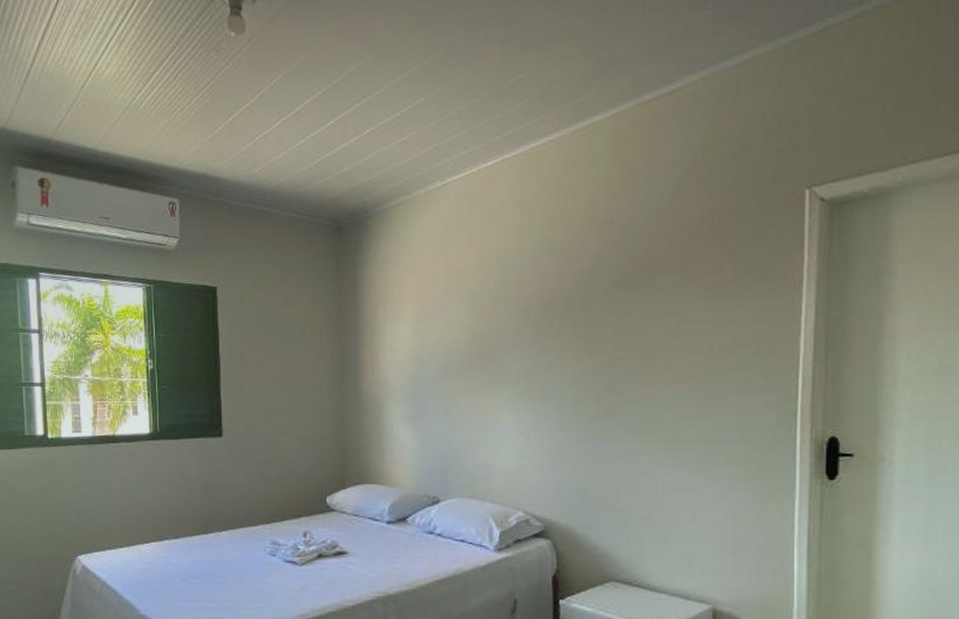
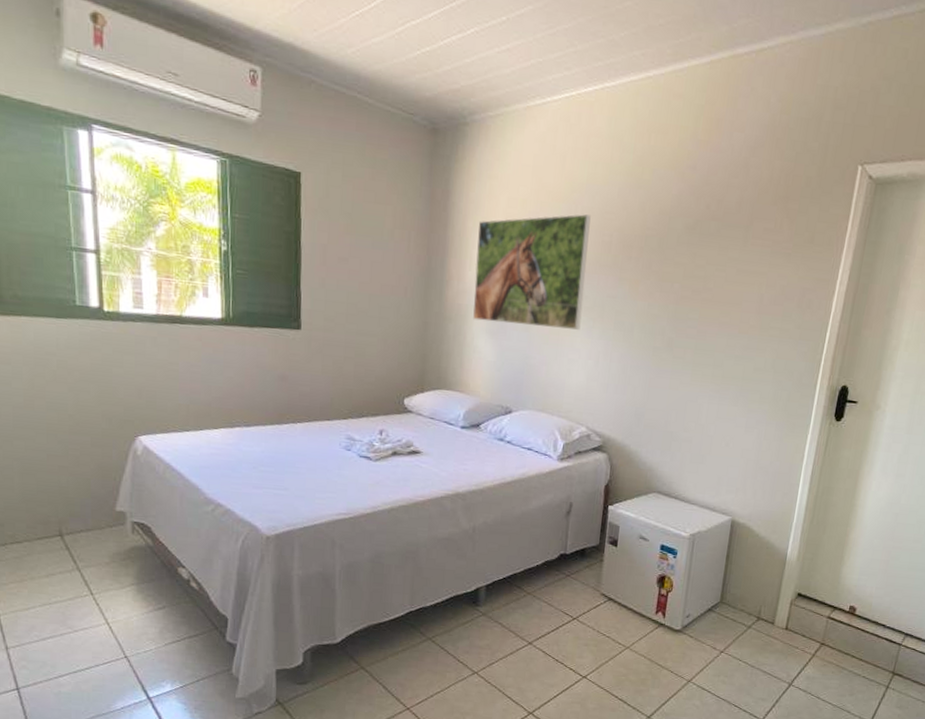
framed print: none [388,286,505,408] -> present [473,214,591,330]

